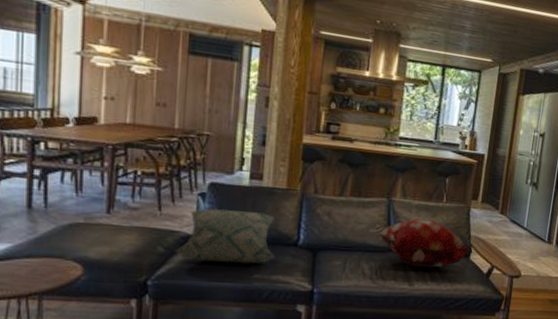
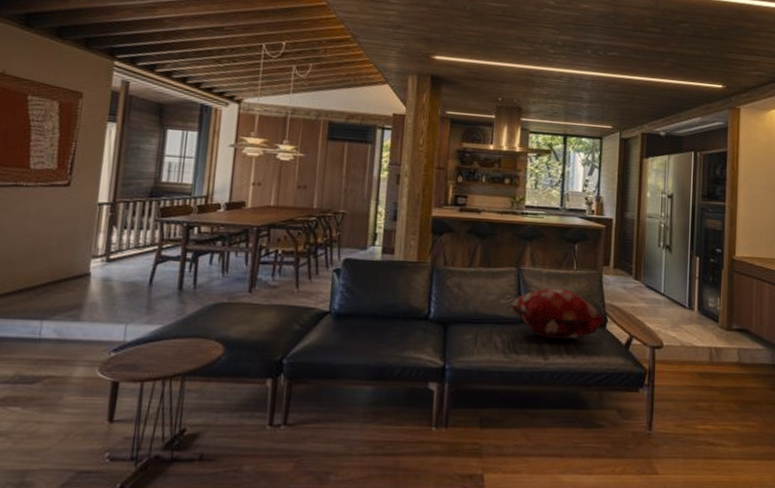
decorative pillow: present [175,208,276,265] -> none [310,284,407,340]

